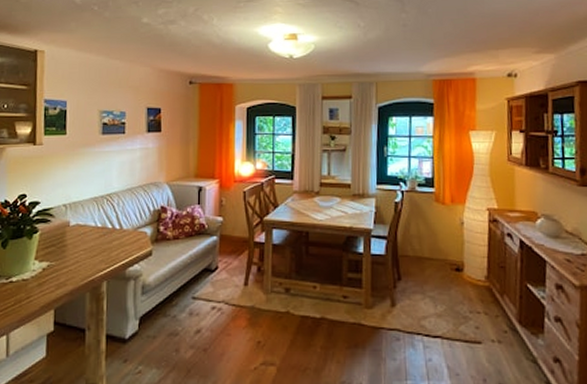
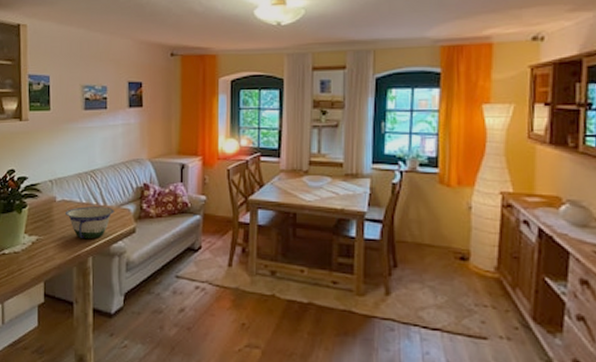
bowl: none [80,230,131,264] -> present [66,206,114,240]

